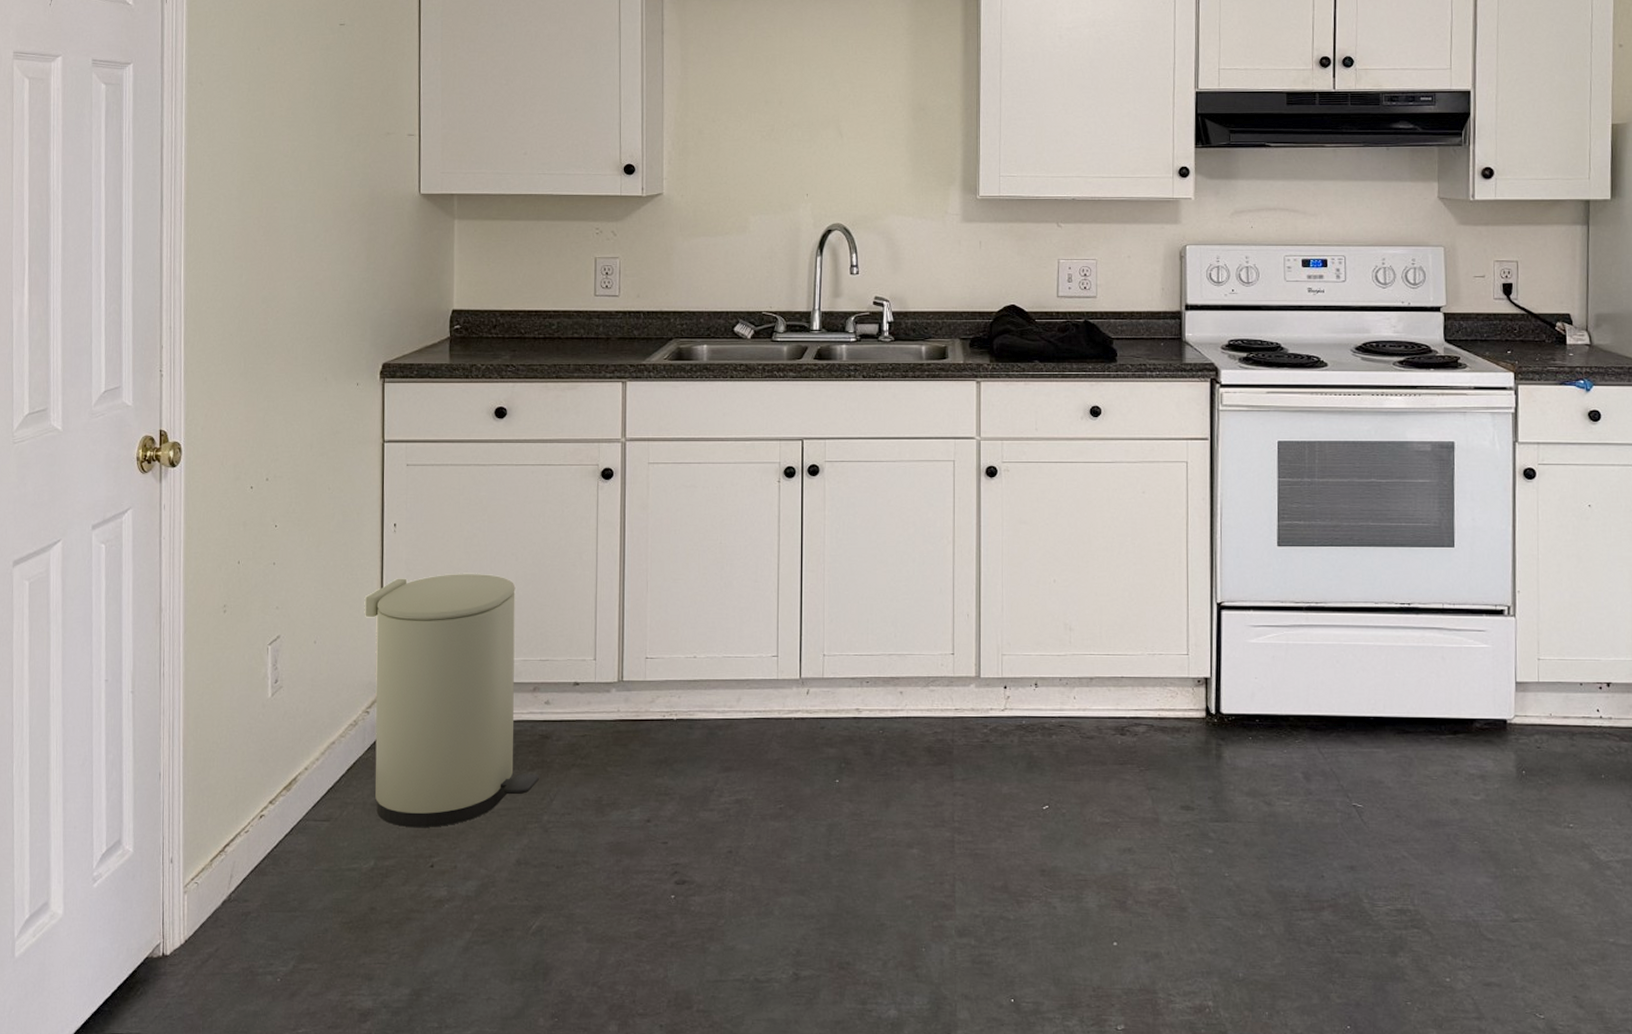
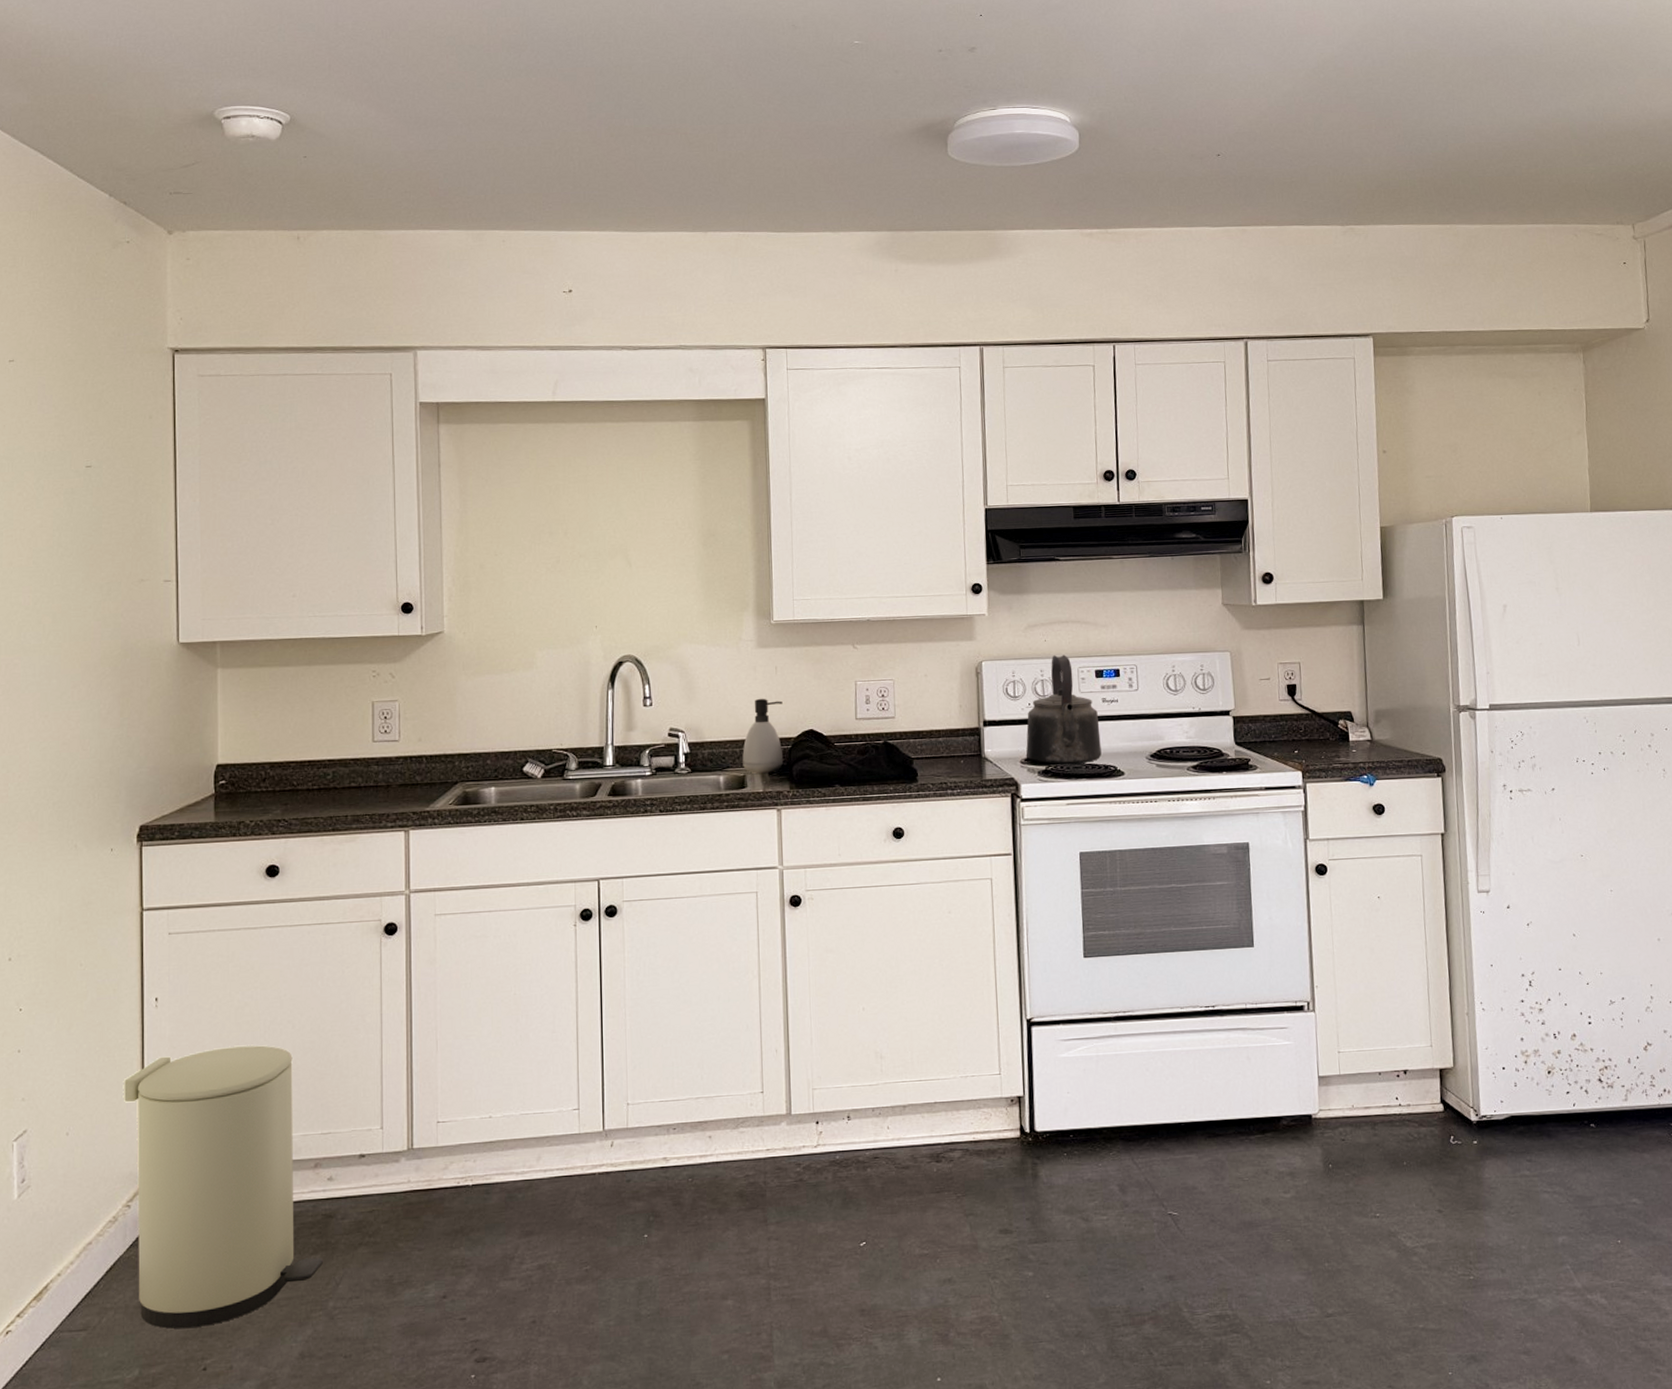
soap dispenser: none [945,271,986,346] -> present [742,698,784,774]
kettle: none [1228,242,1305,352] -> present [1026,655,1102,764]

